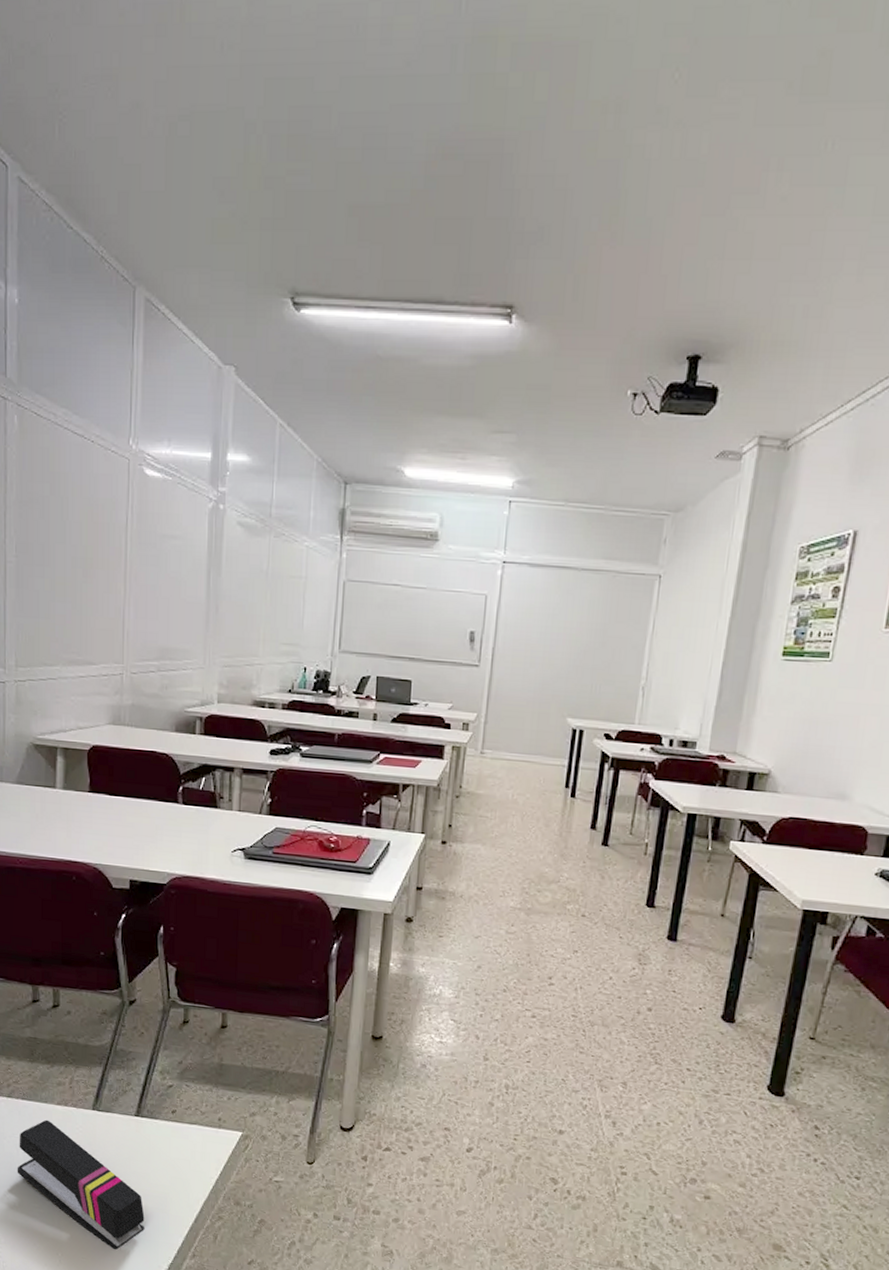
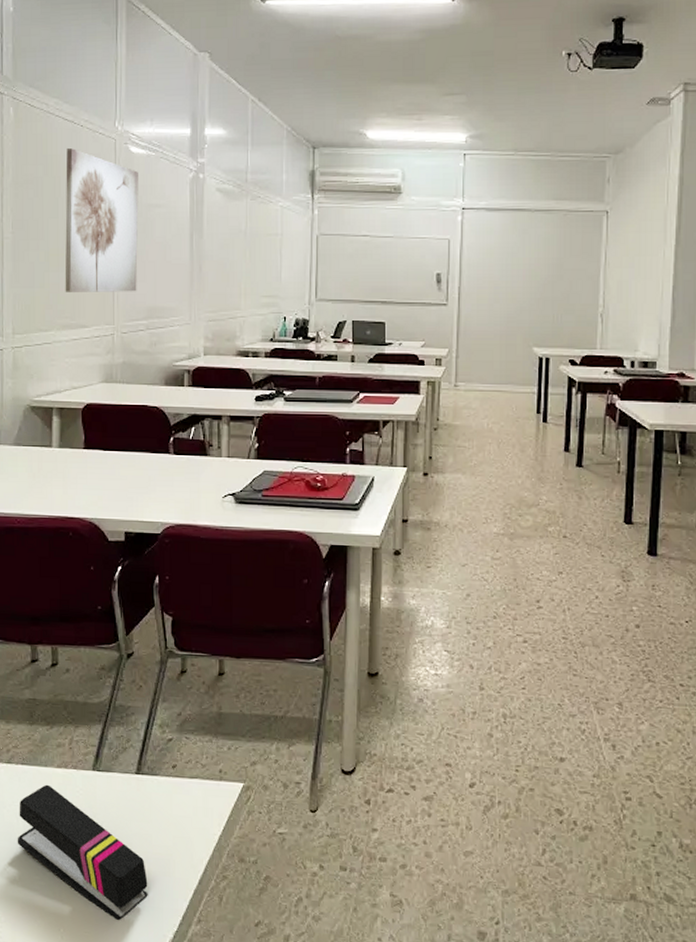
wall art: none [71,465,153,630] -> present [65,147,139,292]

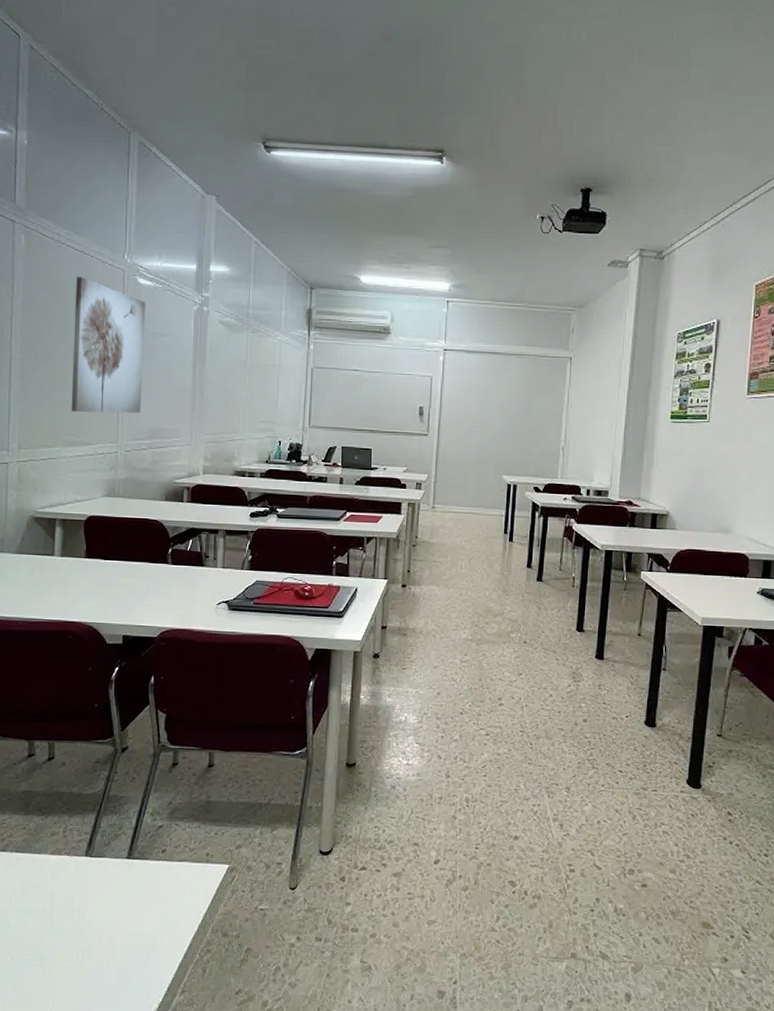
stapler: present [17,784,148,921] -> none [9,870,136,995]

